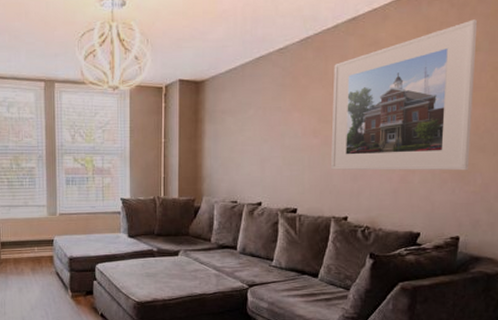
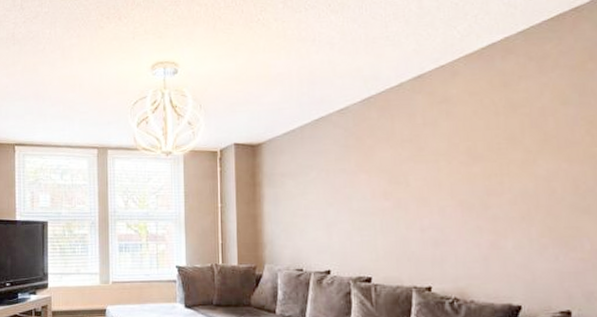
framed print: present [331,19,478,171] -> none [401,72,573,235]

